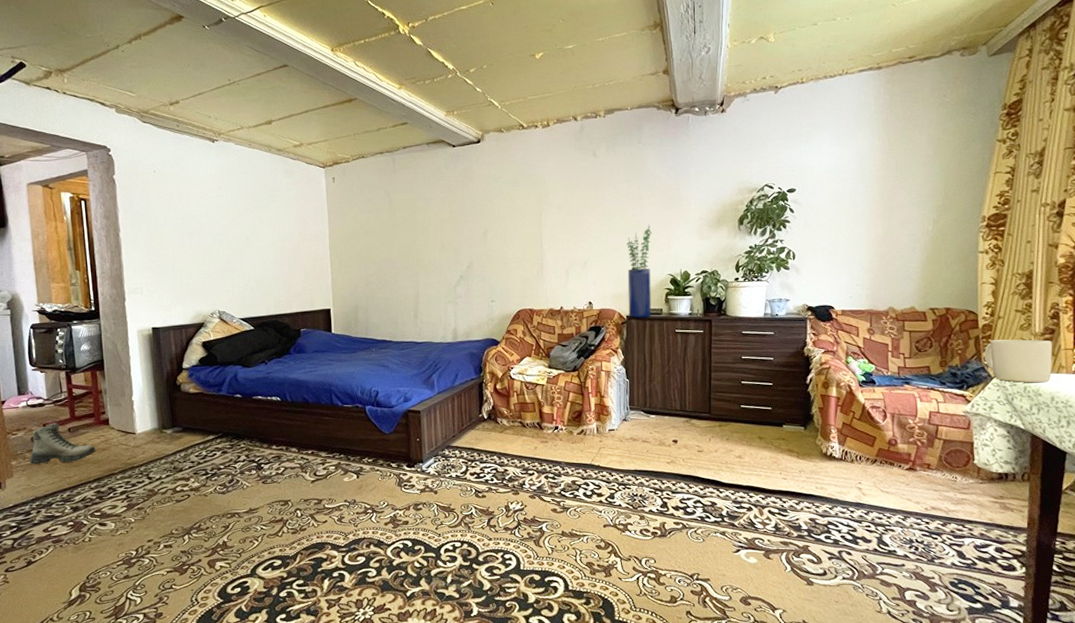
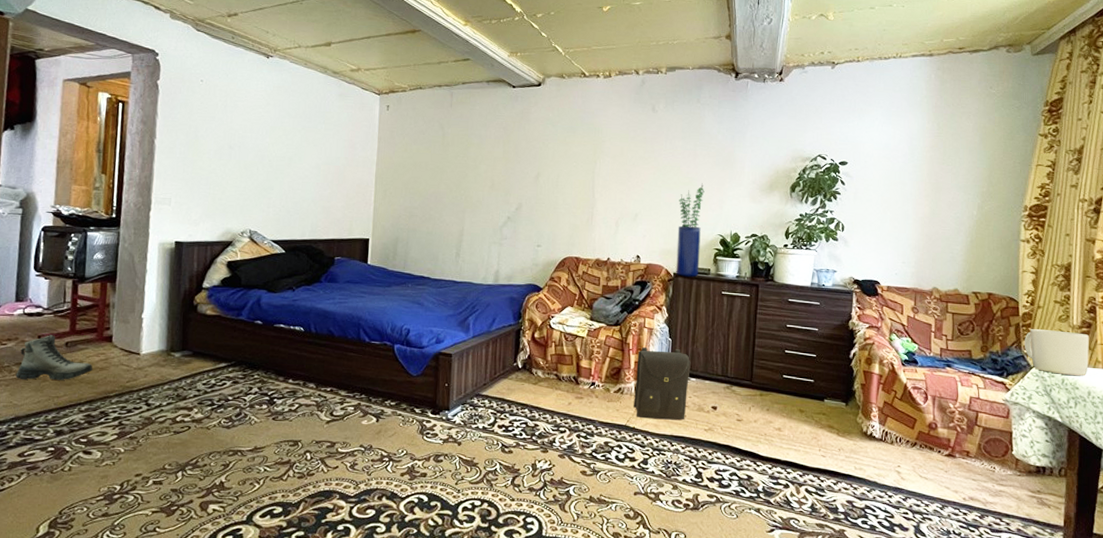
backpack: none [596,389,650,456] -> present [634,347,691,420]

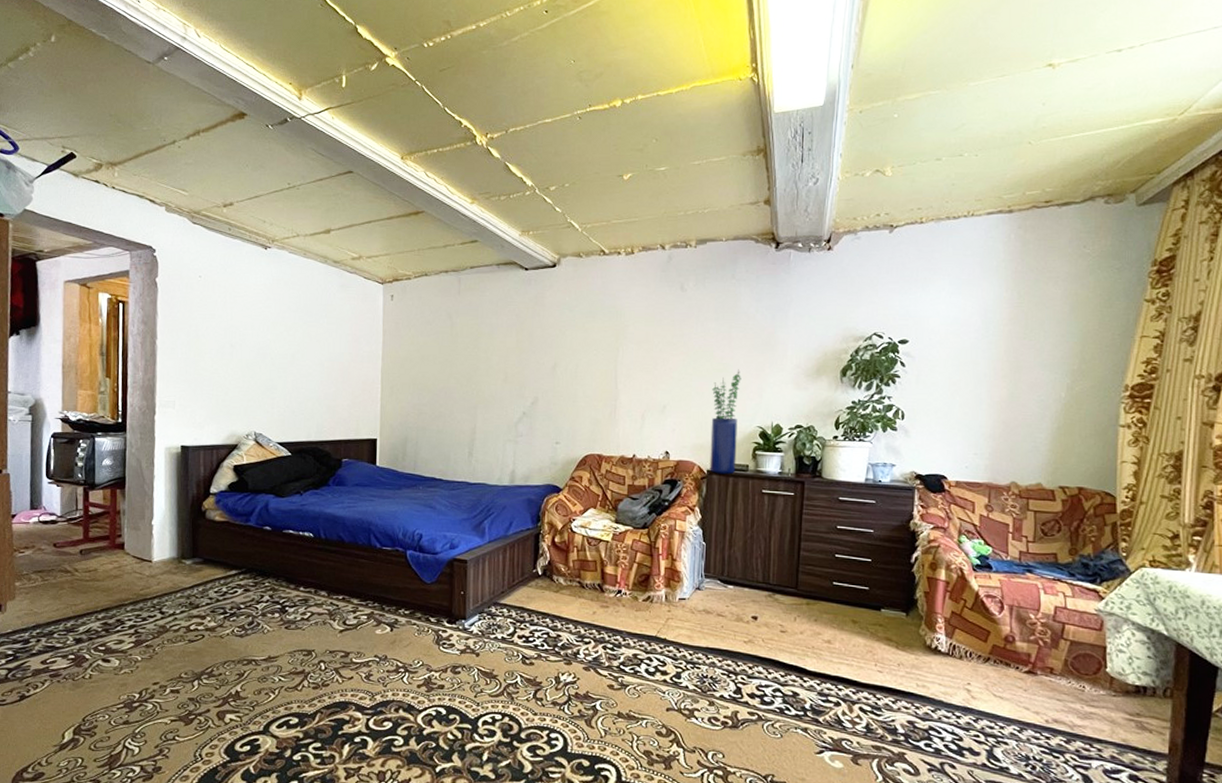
boot: present [15,335,93,381] -> none [34,542,108,589]
backpack: present [634,347,691,420] -> none [664,552,728,631]
mug: present [1024,329,1089,377] -> none [1122,528,1204,583]

